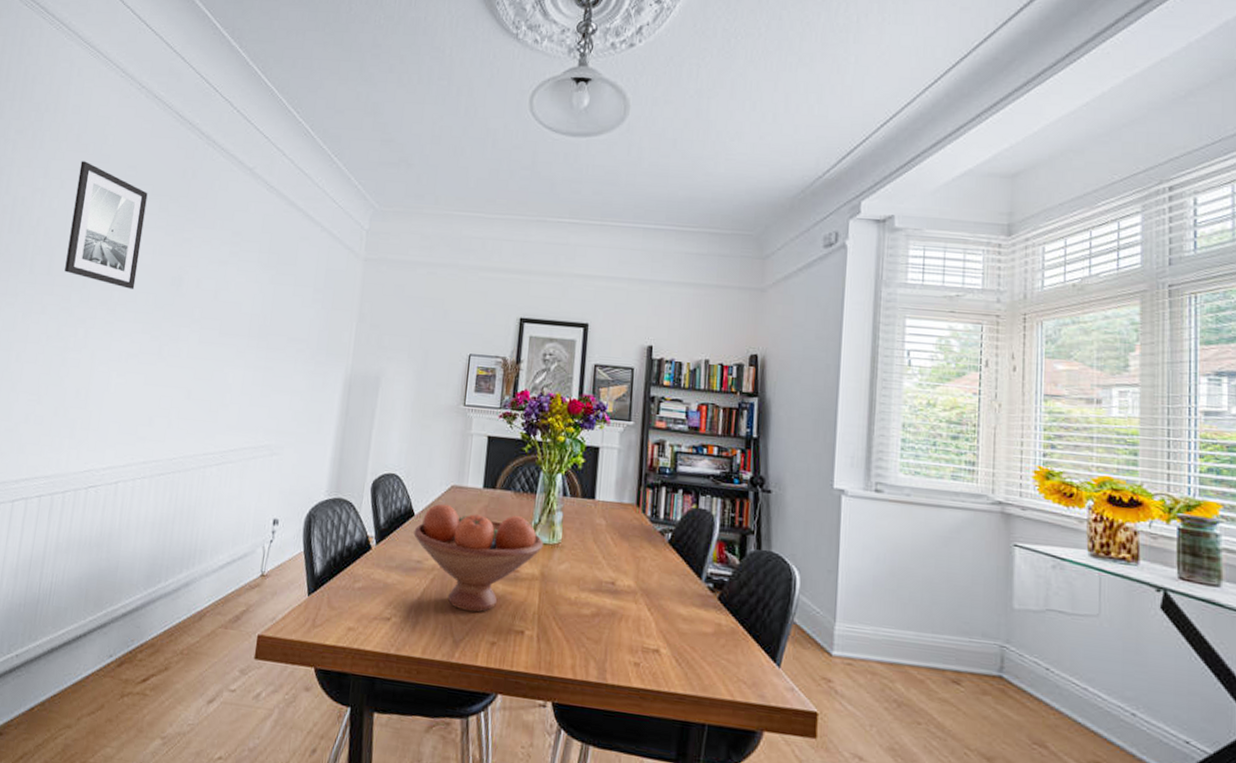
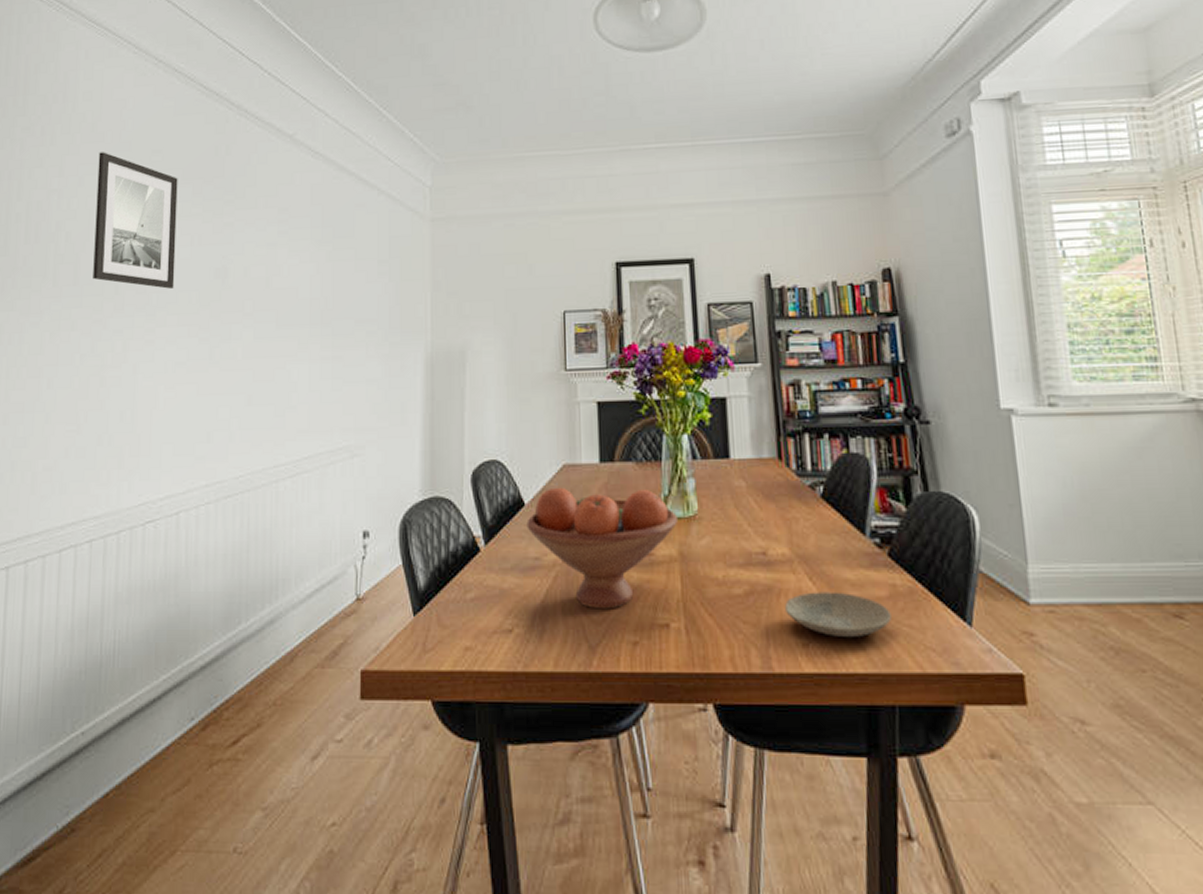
plate: none [624,620,713,664] -> present [785,592,891,638]

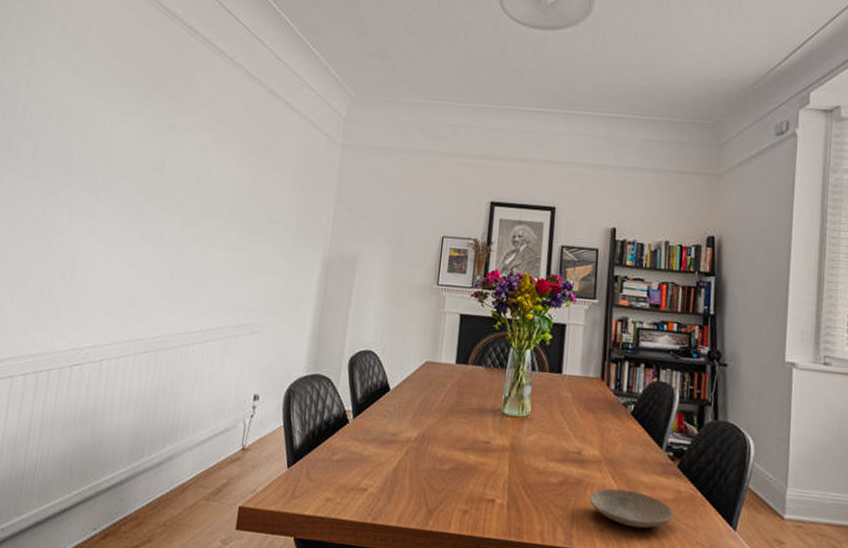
wall art: present [93,152,178,289] -> none [49,49,132,174]
fruit bowl: present [526,487,677,609] -> none [389,379,513,482]

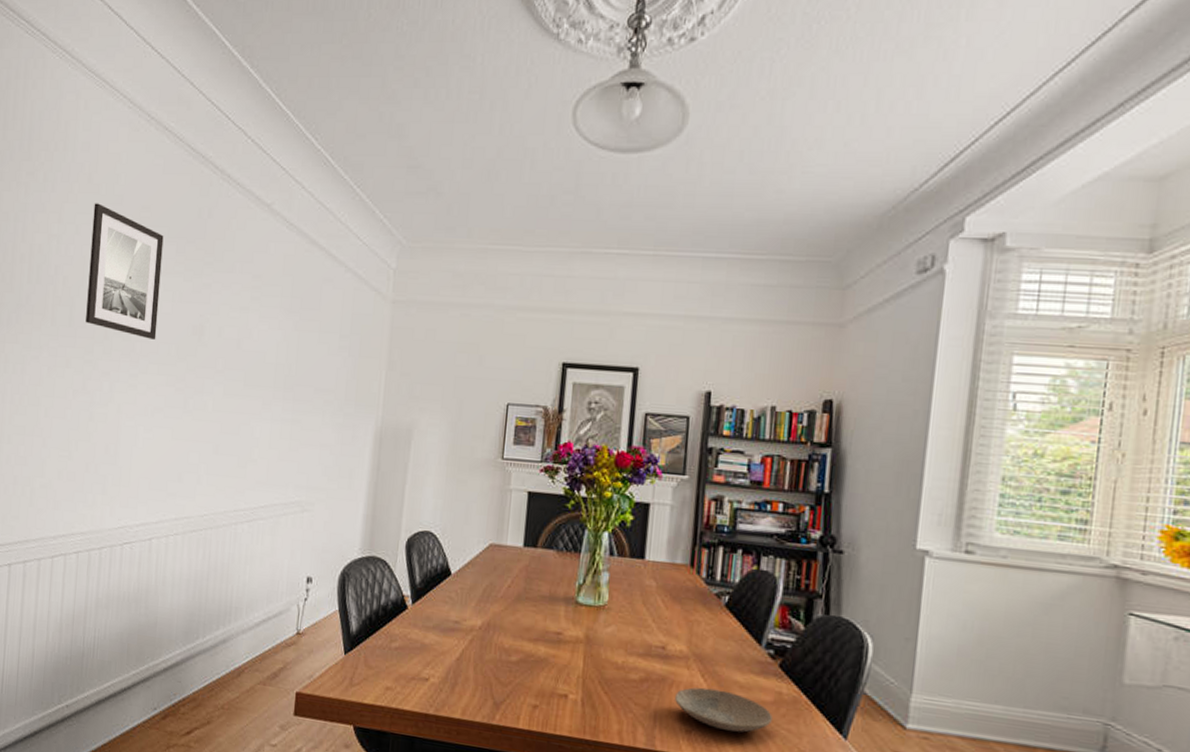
wall art: none [49,49,132,174] -> present [85,203,164,340]

